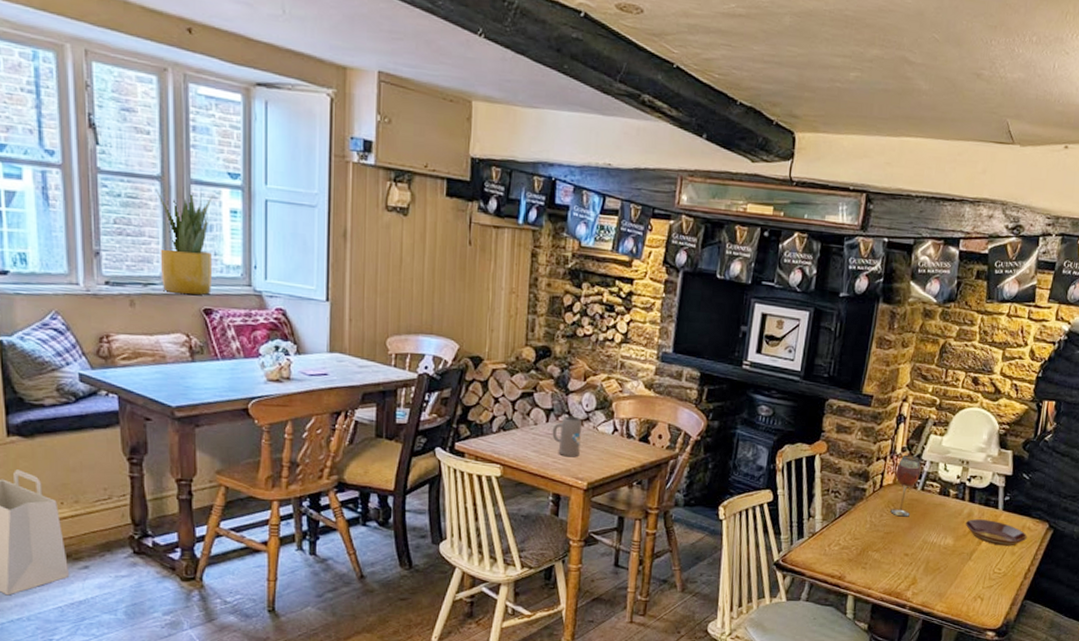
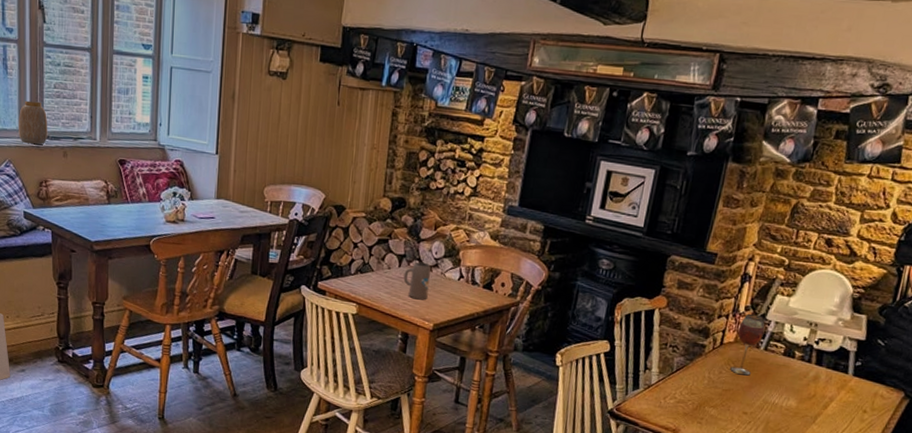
vase: none [67,238,108,293] -> present [19,100,48,145]
planter: present [156,189,213,295] -> none [86,59,130,148]
plate: present [965,519,1027,546] -> none [810,382,879,413]

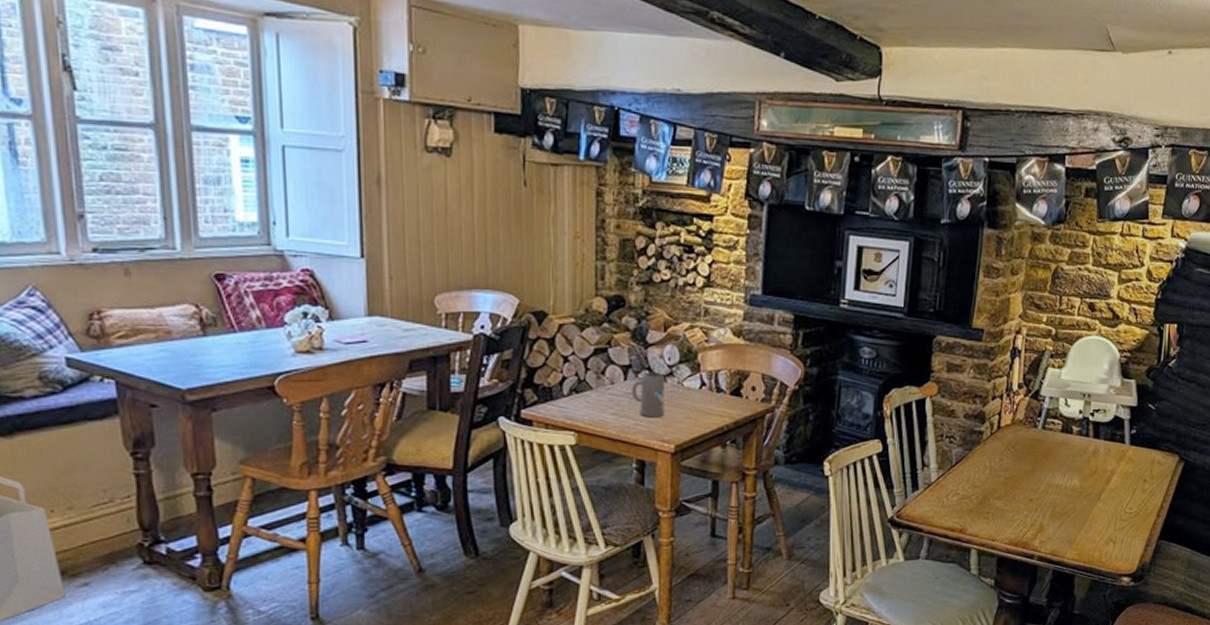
vase: present [19,100,48,145] -> none [44,200,96,262]
wineglass: present [730,313,765,376] -> none [1011,391,1040,459]

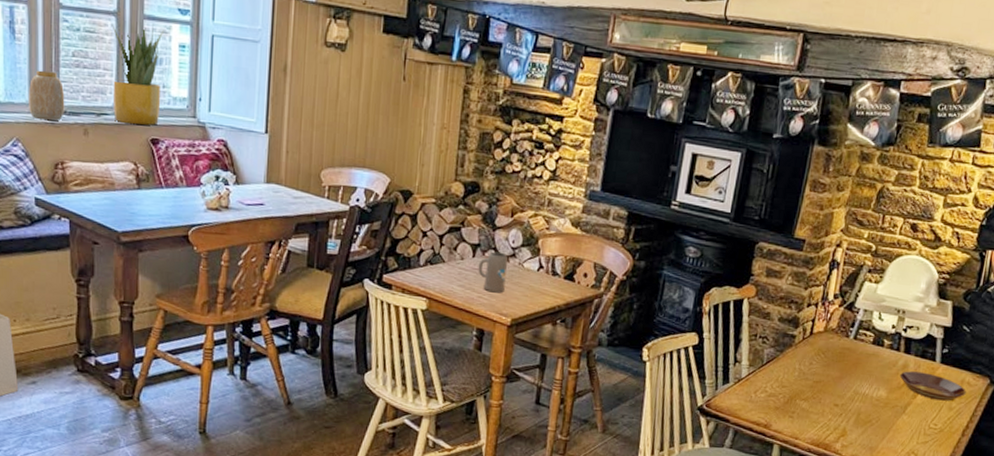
vase: none [44,200,96,262] -> present [29,70,65,122]
planter: none [149,137,224,259] -> present [111,24,163,125]
plate: none [1091,456,1157,483] -> present [899,371,966,401]

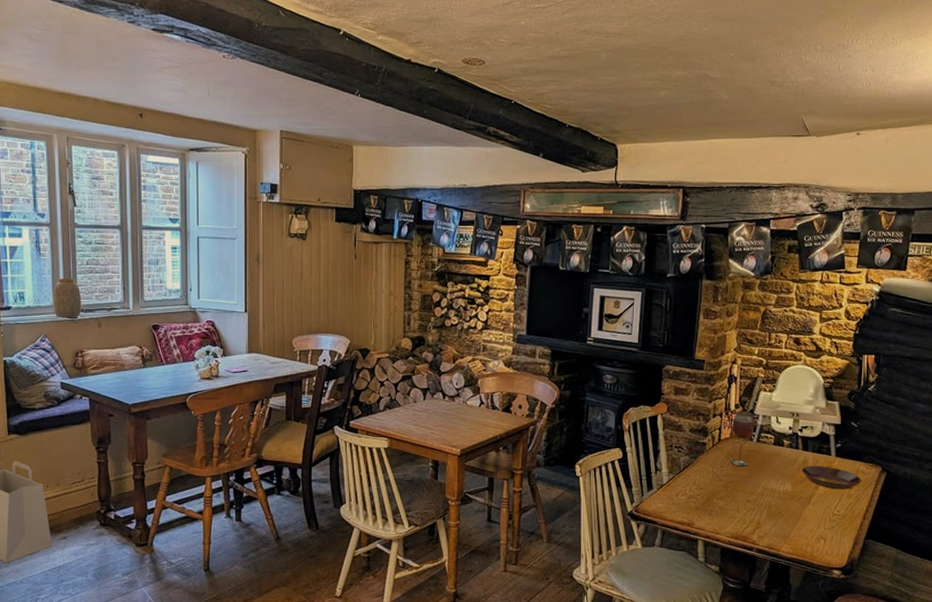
planter: present [111,24,163,125] -> none [117,233,159,315]
beer mug: present [478,251,508,293] -> none [429,393,453,428]
wineglass: none [820,301,854,366] -> present [730,410,755,467]

